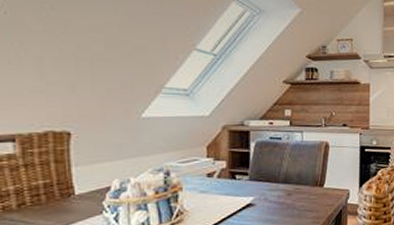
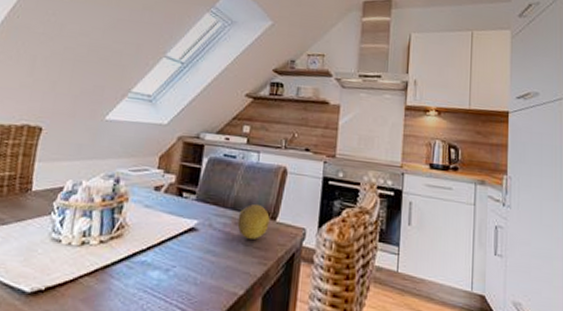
fruit: none [290,175,318,205] -> present [237,203,270,239]

